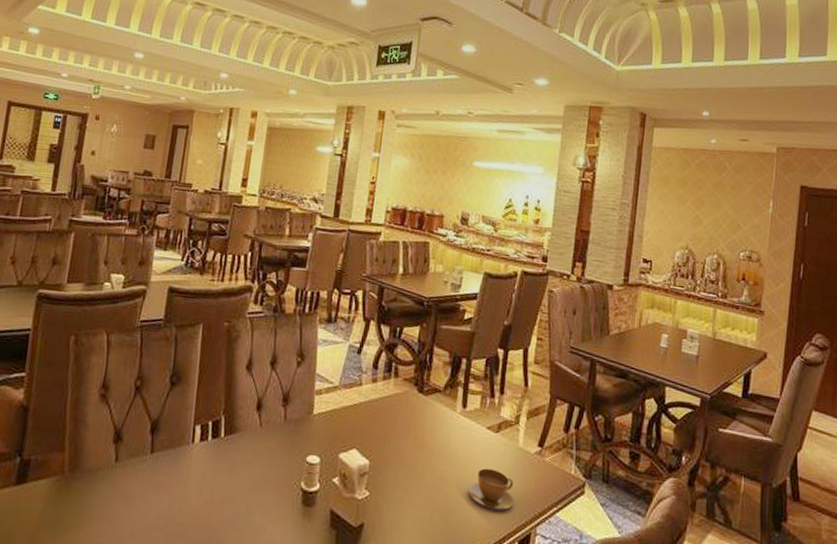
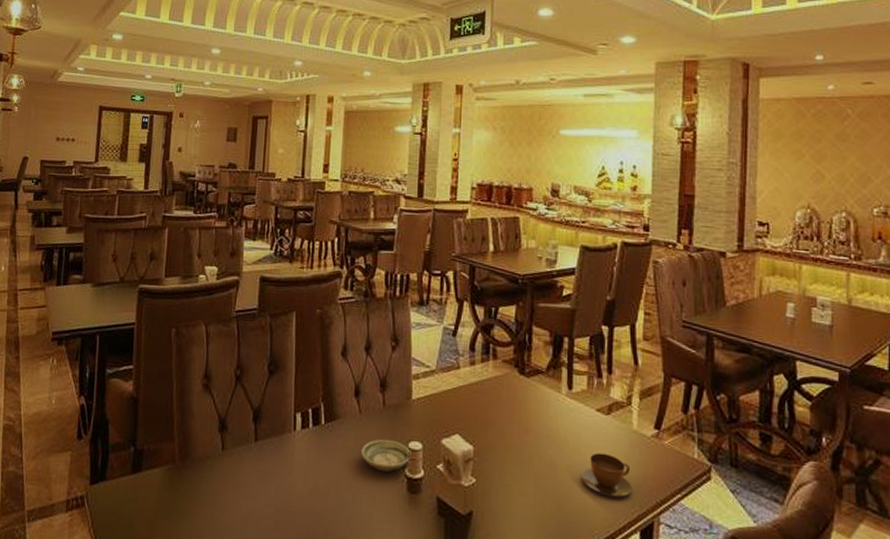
saucer: none [258,452,309,486] -> present [360,439,411,473]

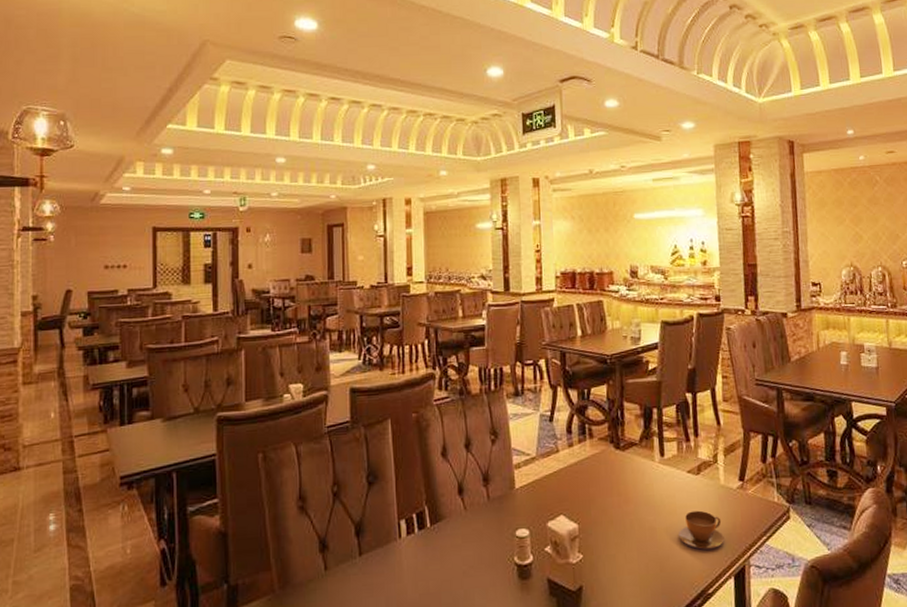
saucer: present [360,439,411,473] -> none [468,531,520,564]

